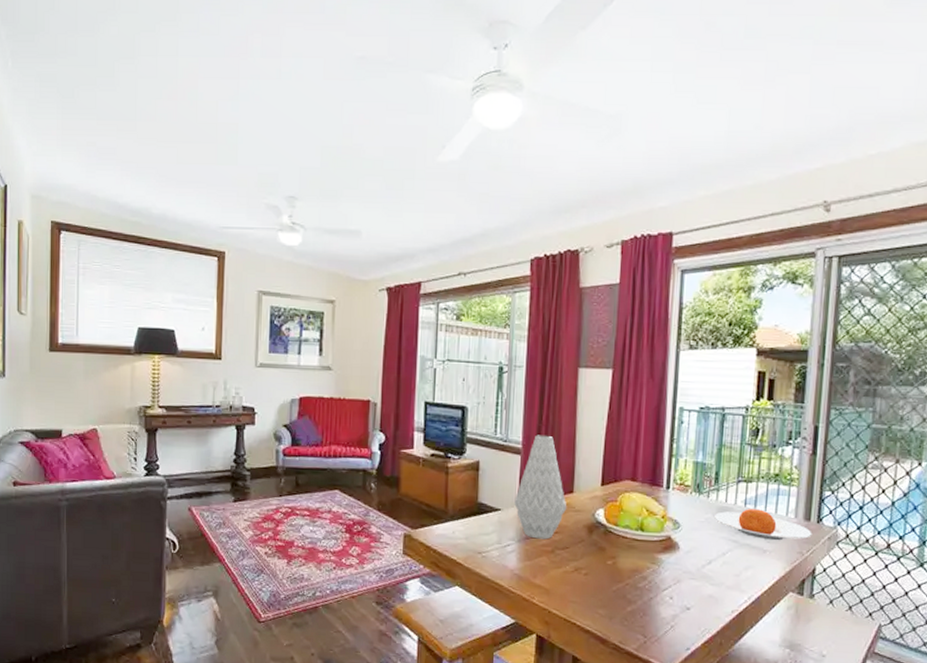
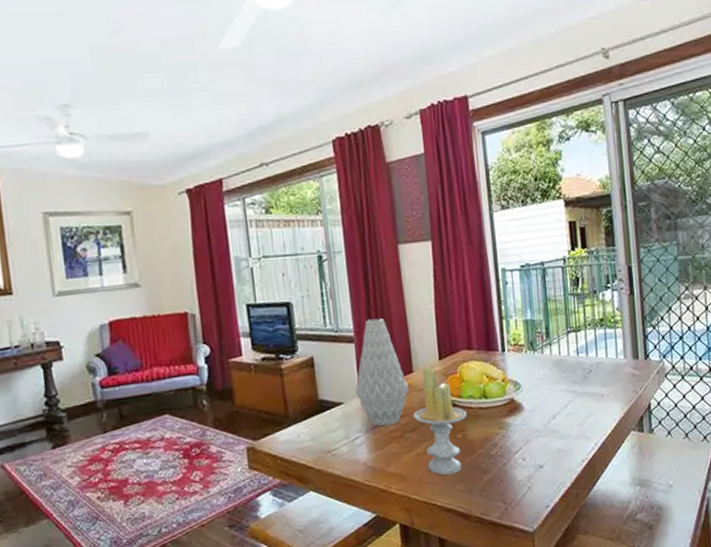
candle: none [567,490,620,598] -> present [413,367,467,475]
plate: present [713,509,812,541] -> none [550,356,642,385]

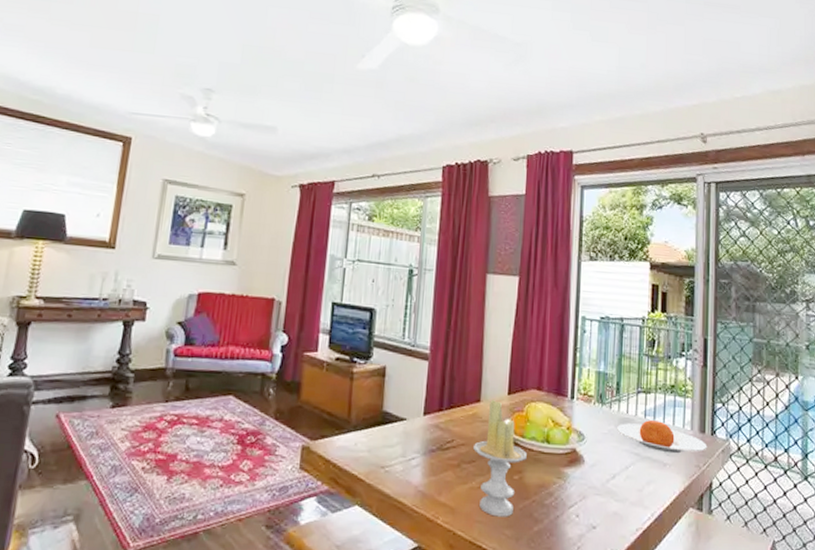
vase: present [355,318,410,426] -> none [420,340,474,452]
plate: none [550,356,642,385] -> present [616,420,708,454]

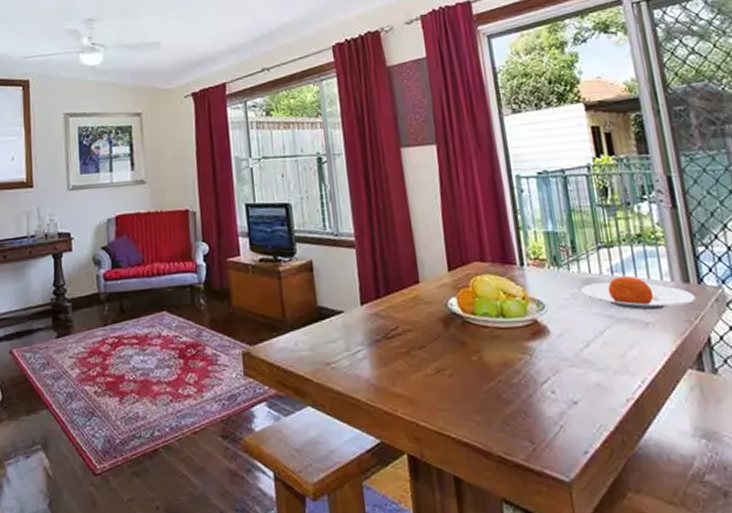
candle: present [473,399,527,517] -> none [421,278,483,403]

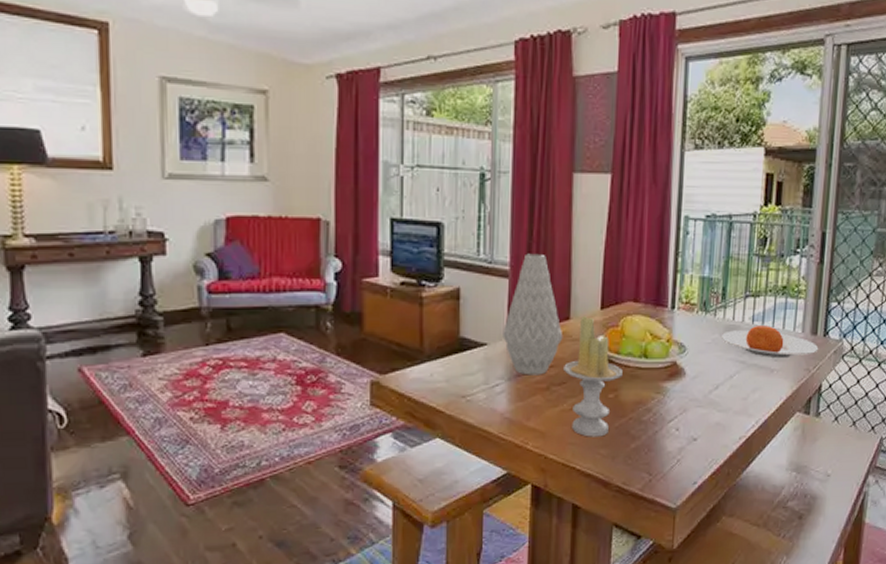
vase: none [356,223,416,341] -> present [503,253,563,375]
candle: none [421,278,483,403] -> present [564,315,623,437]

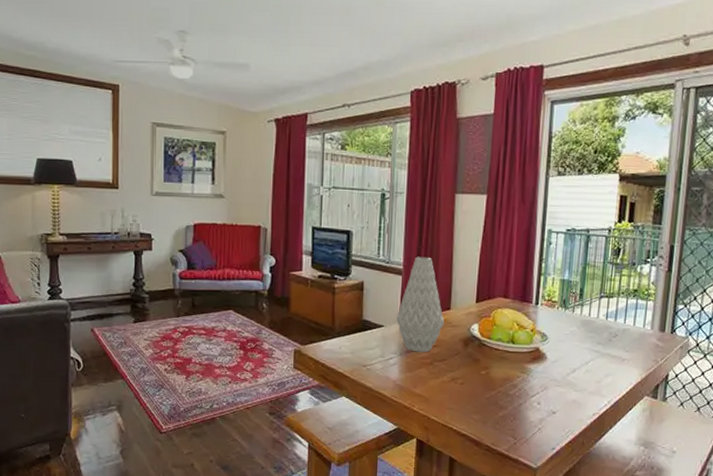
candle: present [564,315,623,437] -> none [444,306,493,405]
plate: present [720,326,819,359] -> none [578,322,666,350]

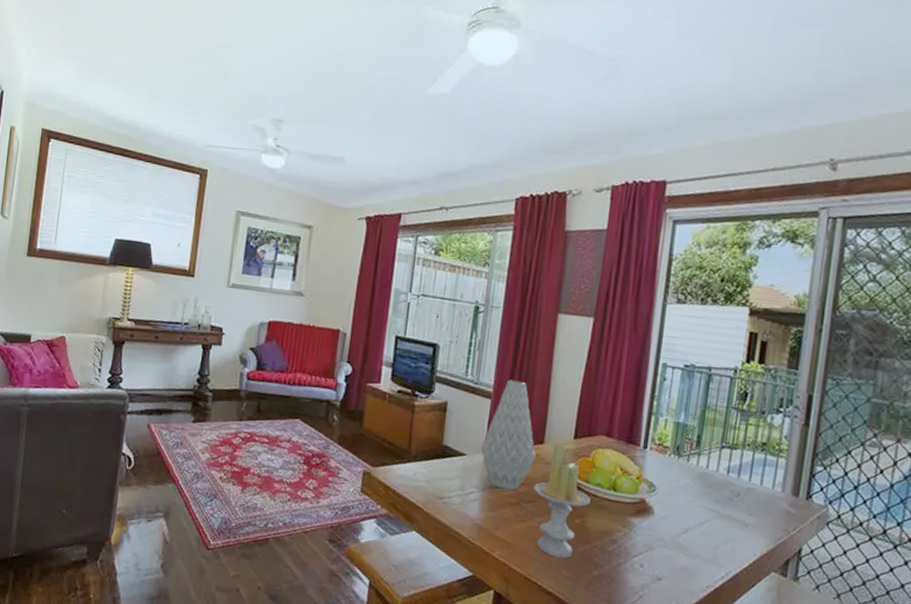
candle: none [444,306,493,405] -> present [534,441,591,559]

